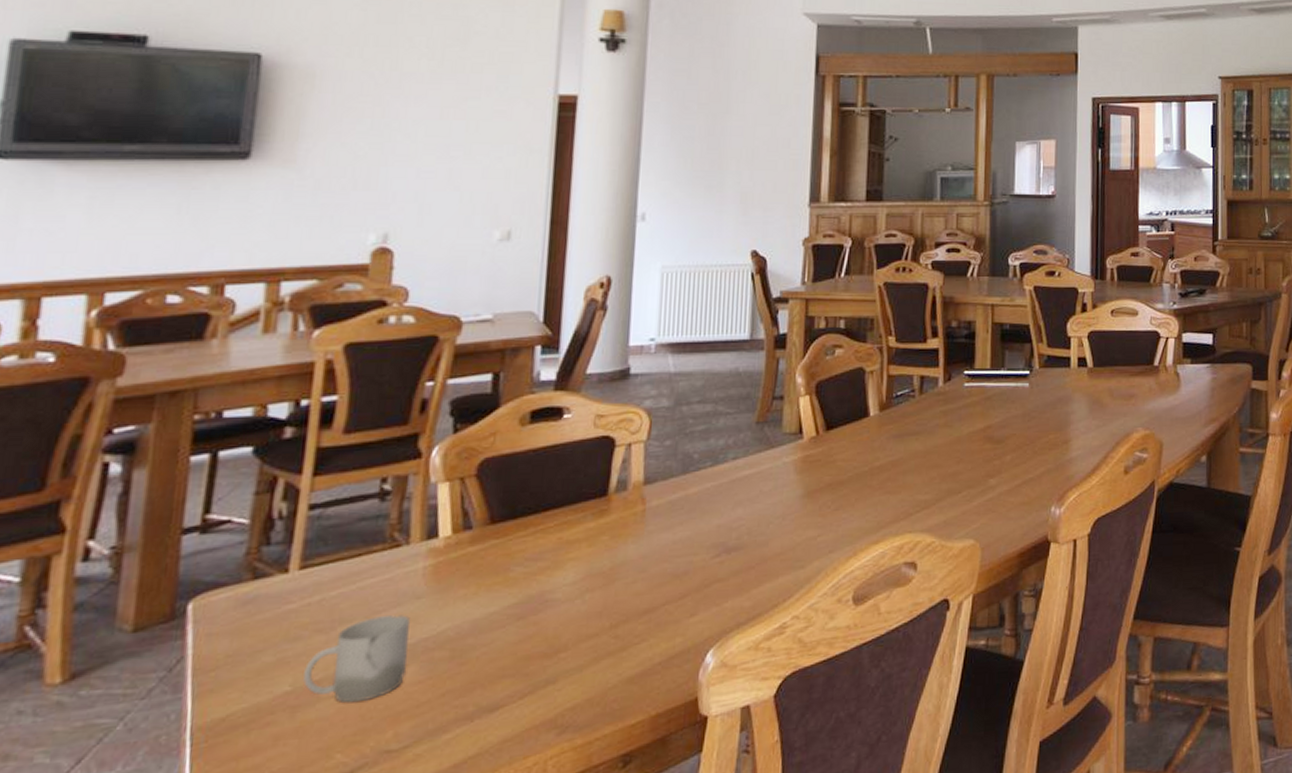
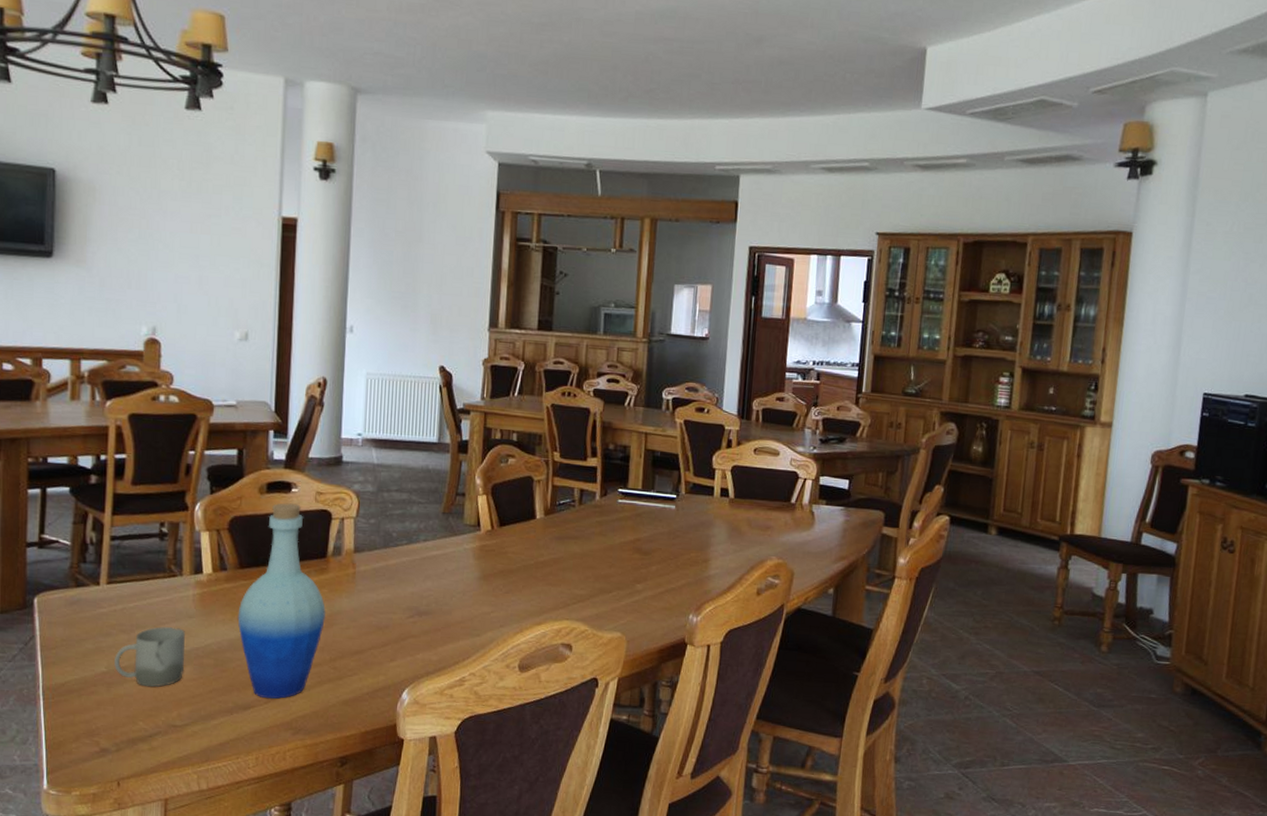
bottle: none [485,431,605,692] -> present [237,502,326,699]

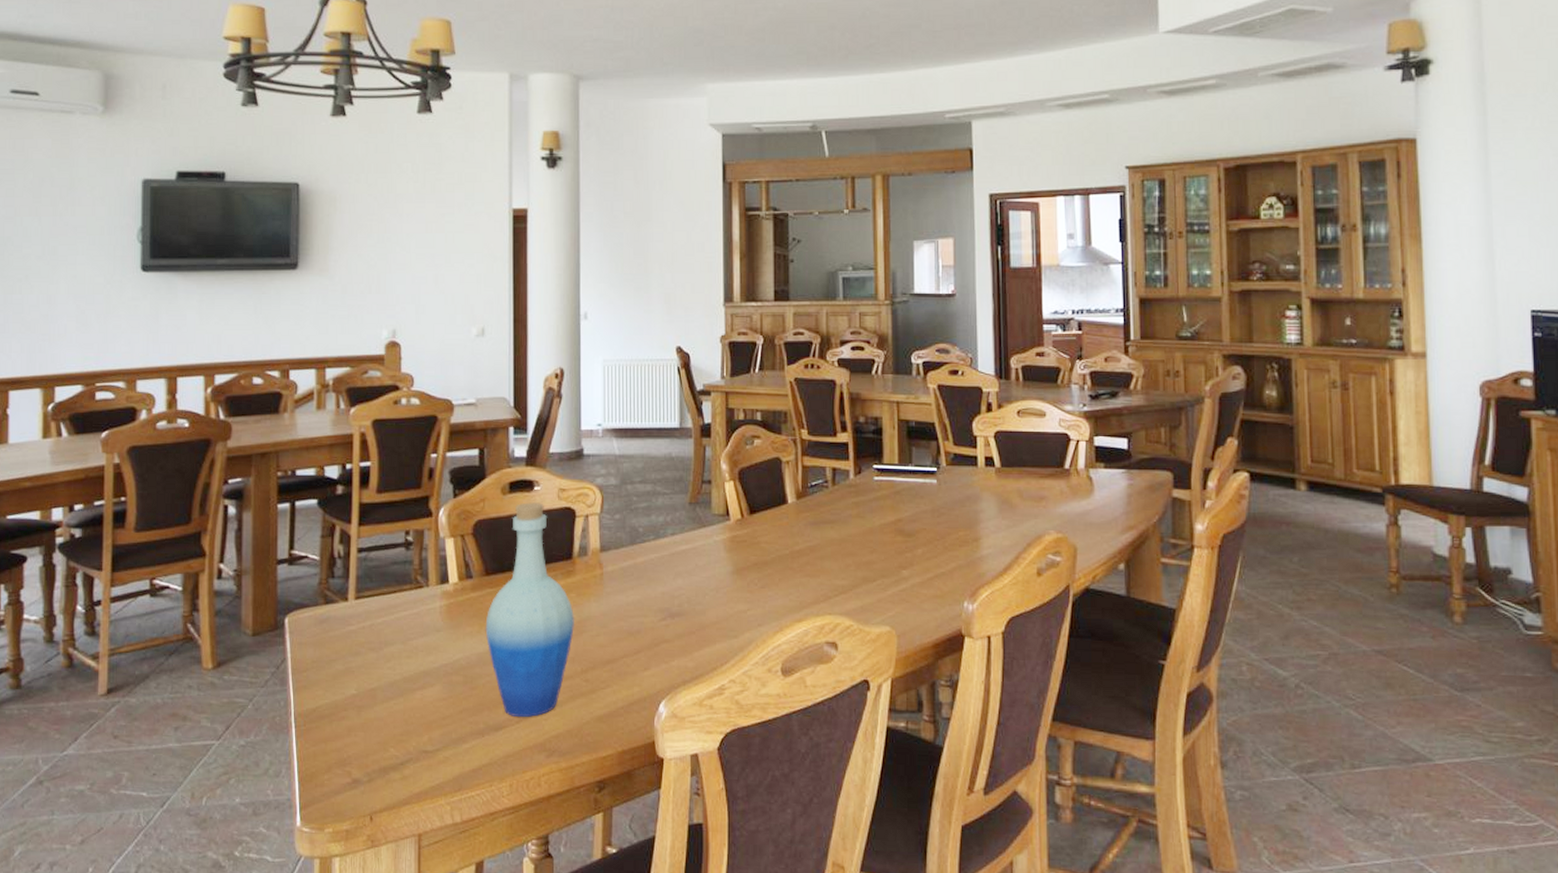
cup: present [113,627,185,687] -> none [363,643,433,710]

